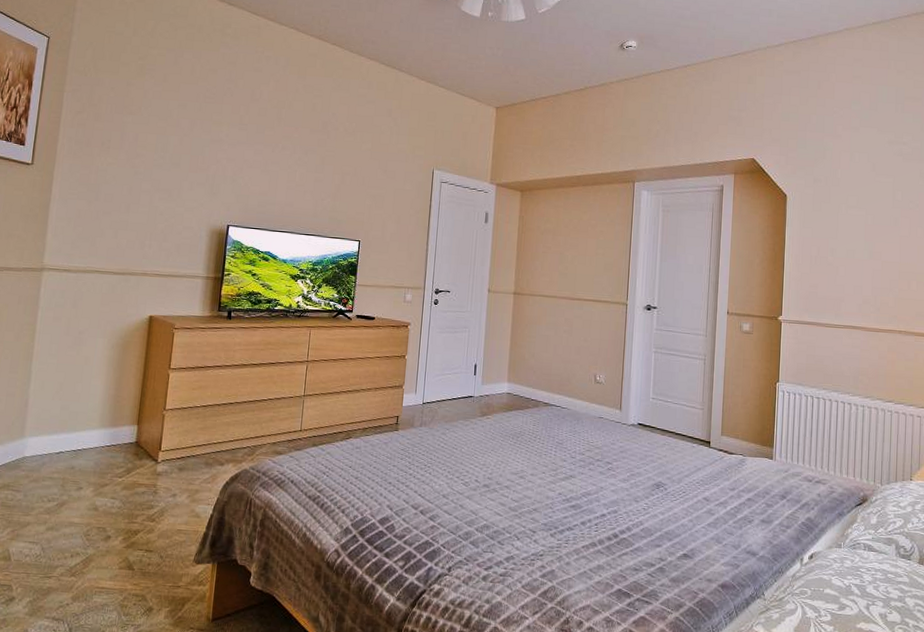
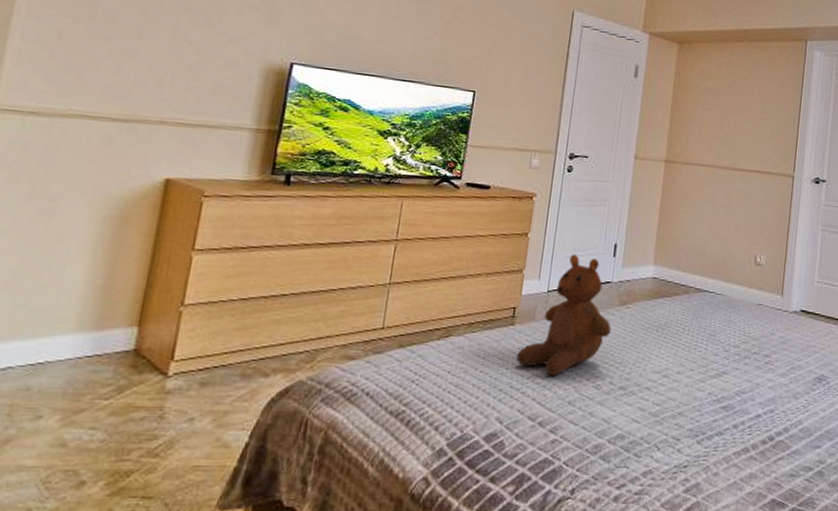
teddy bear: none [401,373,475,474] -> present [516,254,612,376]

